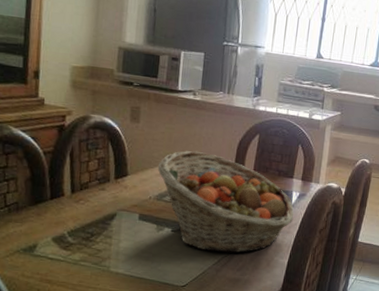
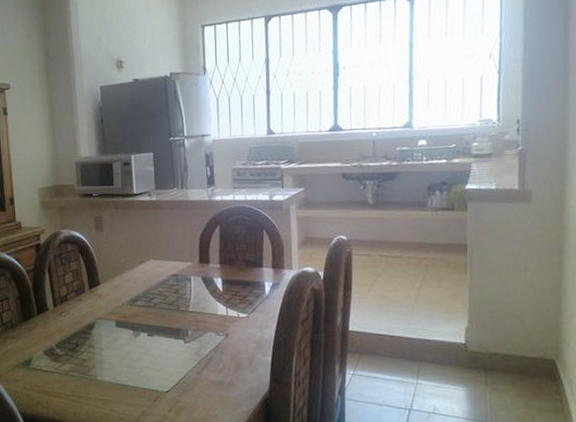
fruit basket: present [157,150,294,253] -> none [126,251,270,354]

